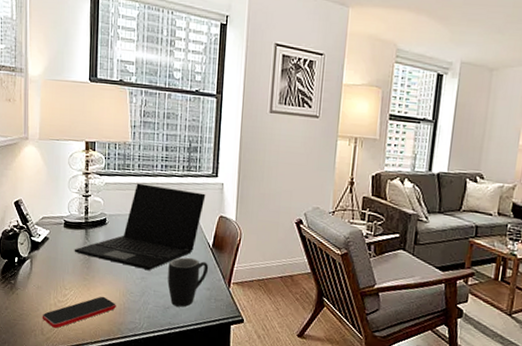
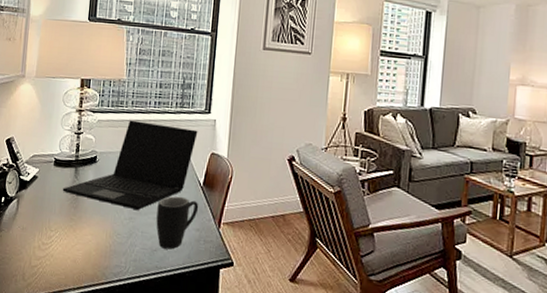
smartphone: present [42,296,116,328] -> none [24,238,102,273]

